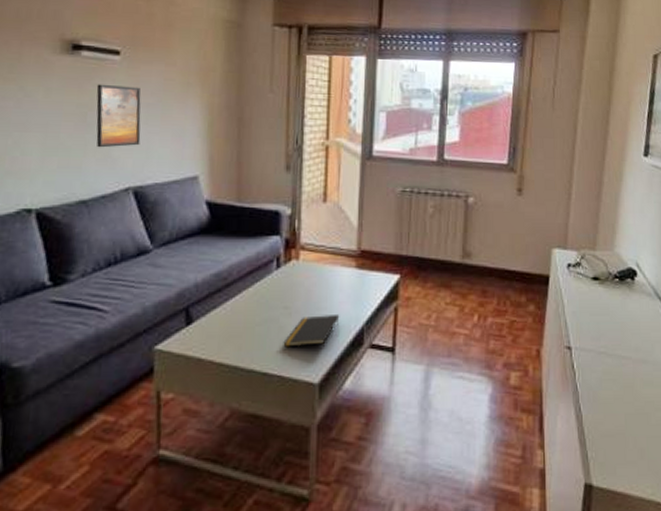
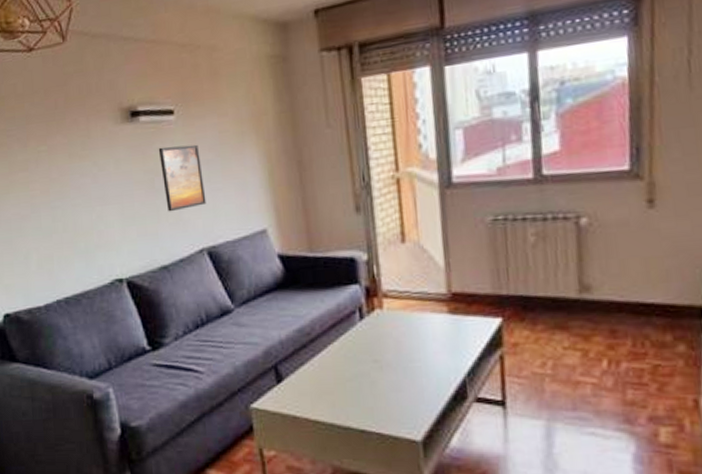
notepad: present [283,315,340,347] -> none [377,366,437,403]

